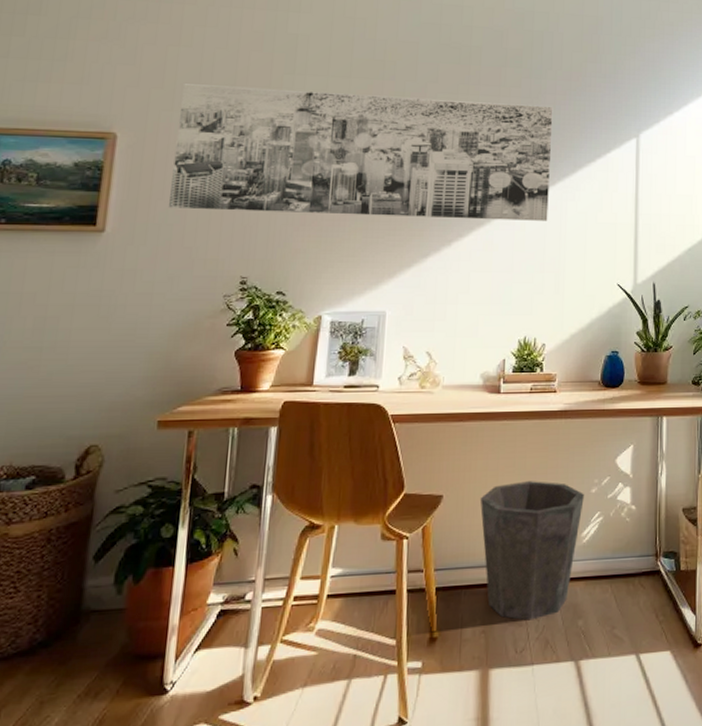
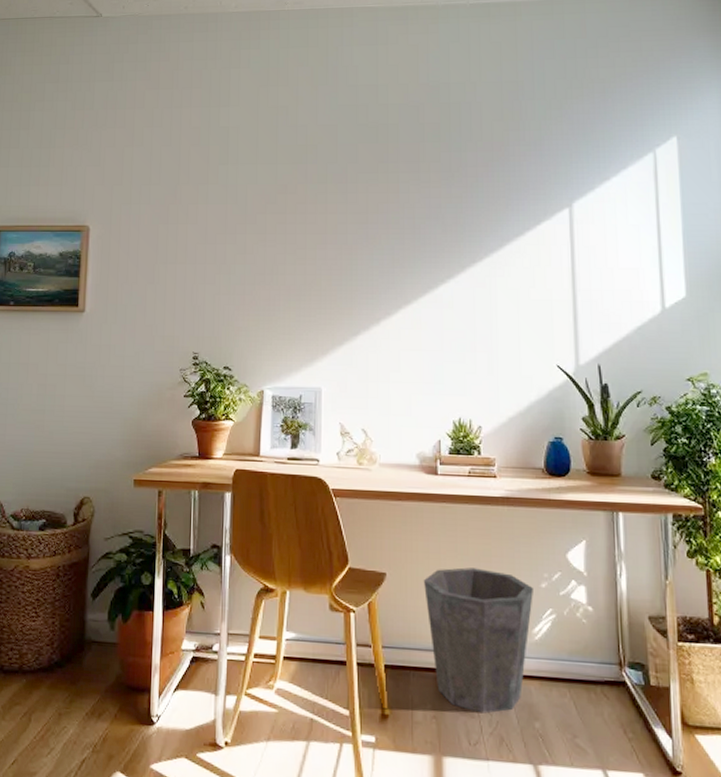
wall art: present [168,84,553,221] -> none [131,179,477,298]

